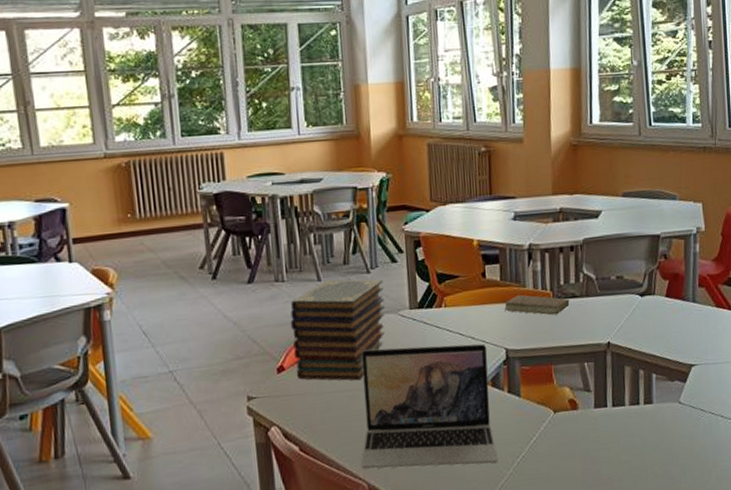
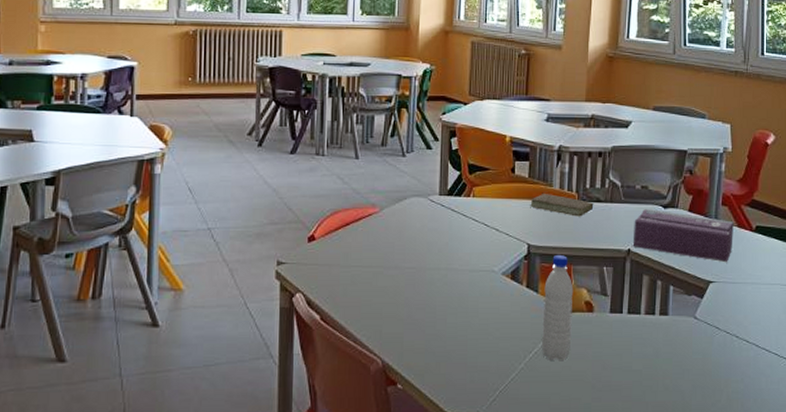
book stack: present [290,279,385,381] -> none [325,158,417,258]
laptop: present [361,344,498,470] -> none [378,229,511,356]
water bottle: none [526,356,558,463] -> present [542,255,574,362]
tissue box: none [611,298,712,345] -> present [632,208,734,263]

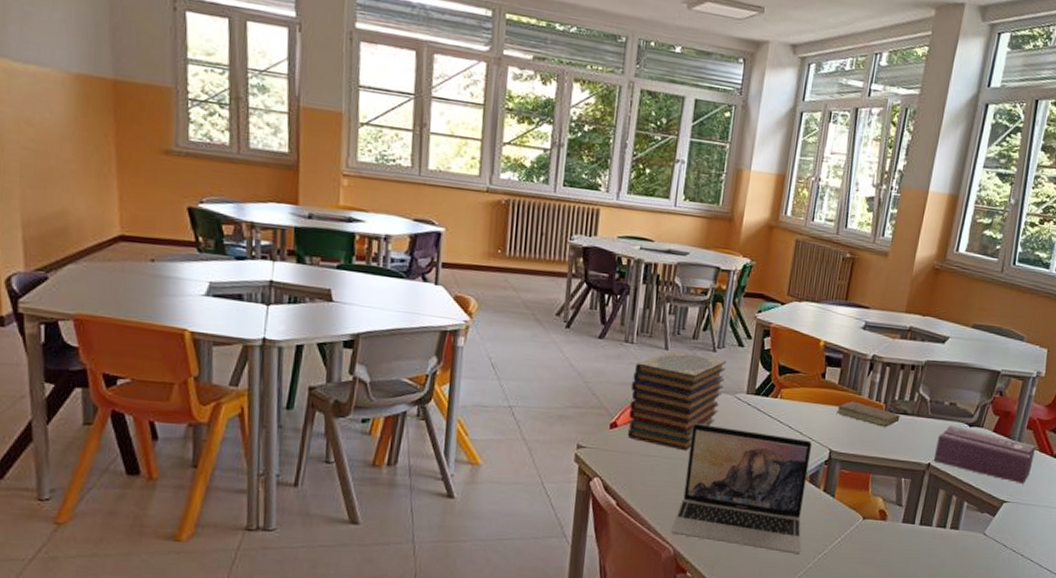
book stack: none [325,158,417,258] -> present [627,349,727,451]
laptop: none [378,229,511,356] -> present [671,423,813,555]
water bottle: present [542,255,574,362] -> none [831,463,870,564]

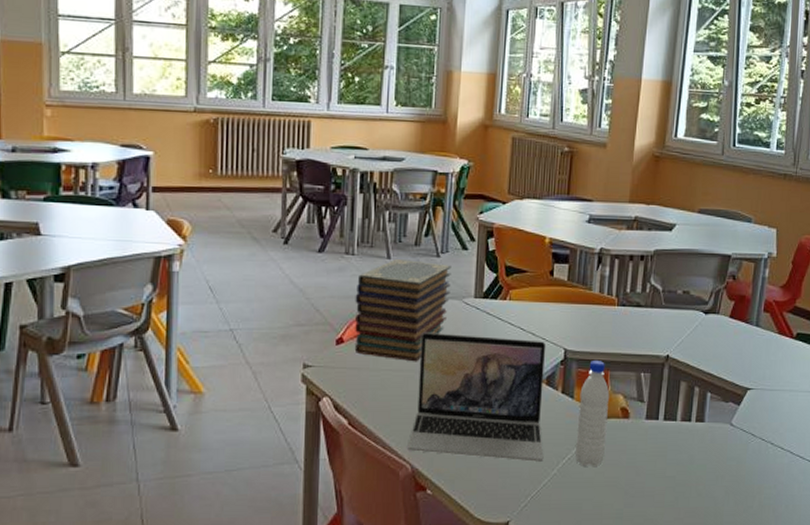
water bottle: none [831,463,870,564] -> present [575,361,610,468]
book: present [836,399,900,427] -> none [568,295,634,322]
tissue box: present [933,424,1036,485] -> none [671,313,775,370]

